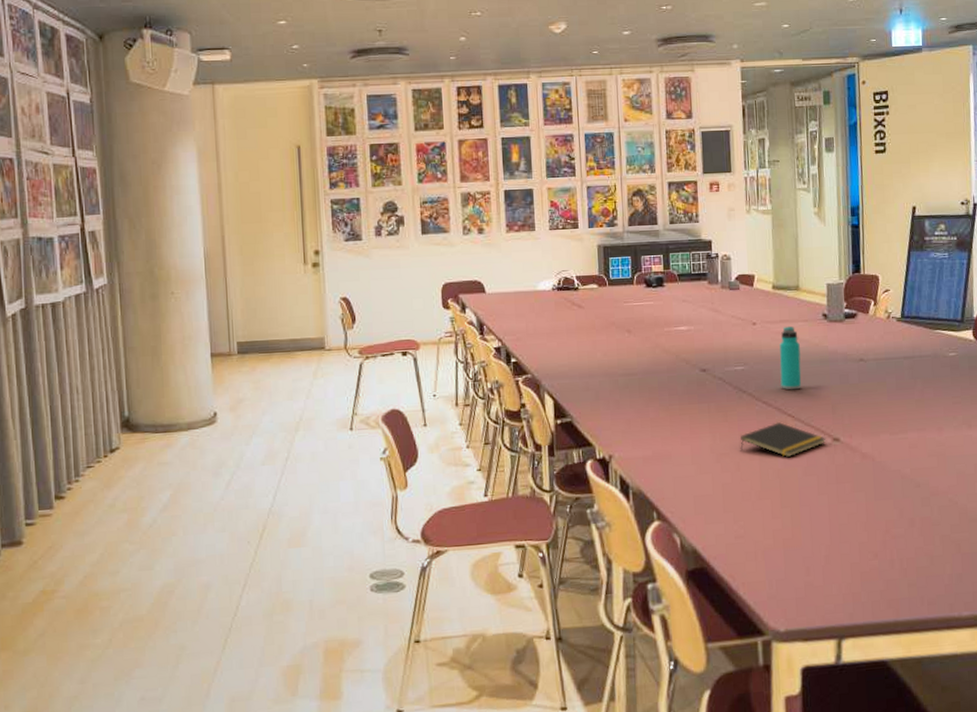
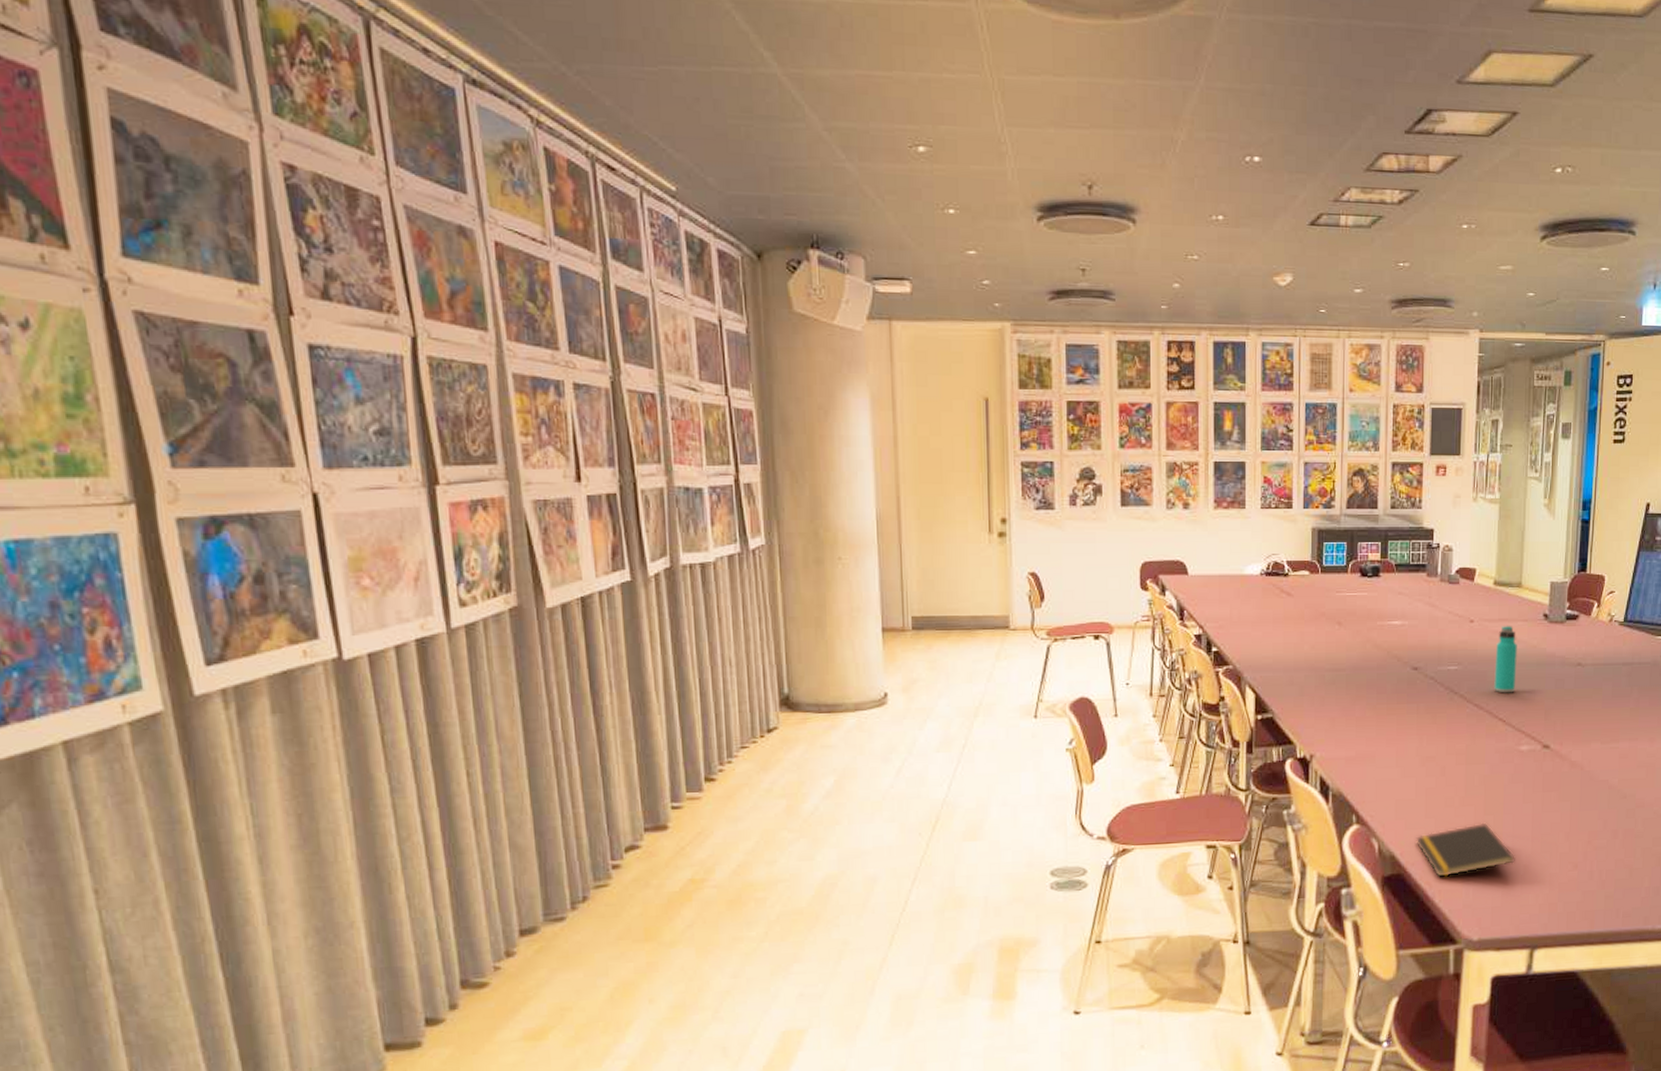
notepad: none [716,515,815,571] -> present [1416,822,1515,878]
notepad: present [740,422,826,458] -> none [1447,726,1536,764]

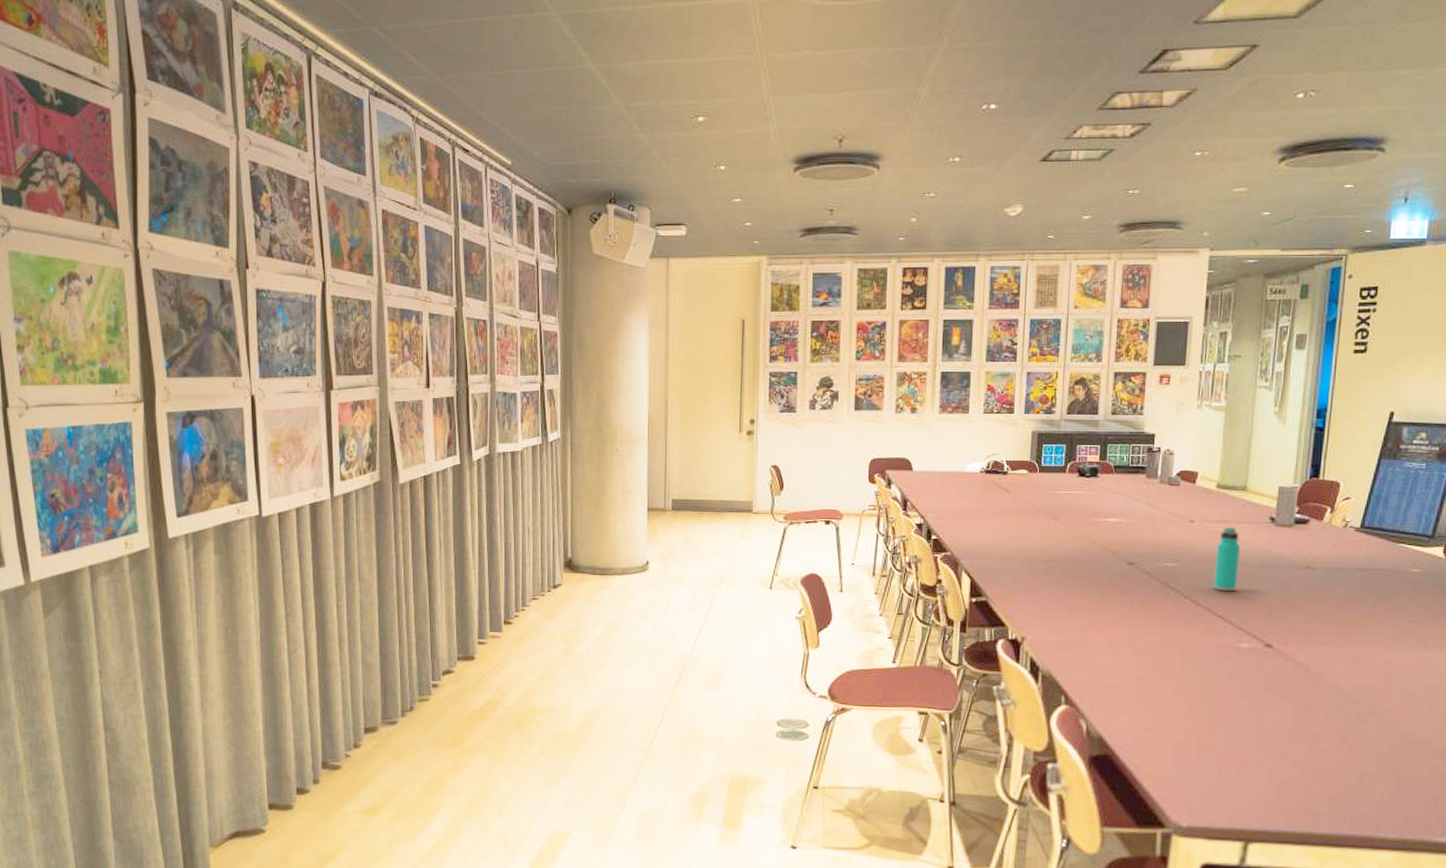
notepad: present [1416,822,1515,878] -> none [1125,714,1231,763]

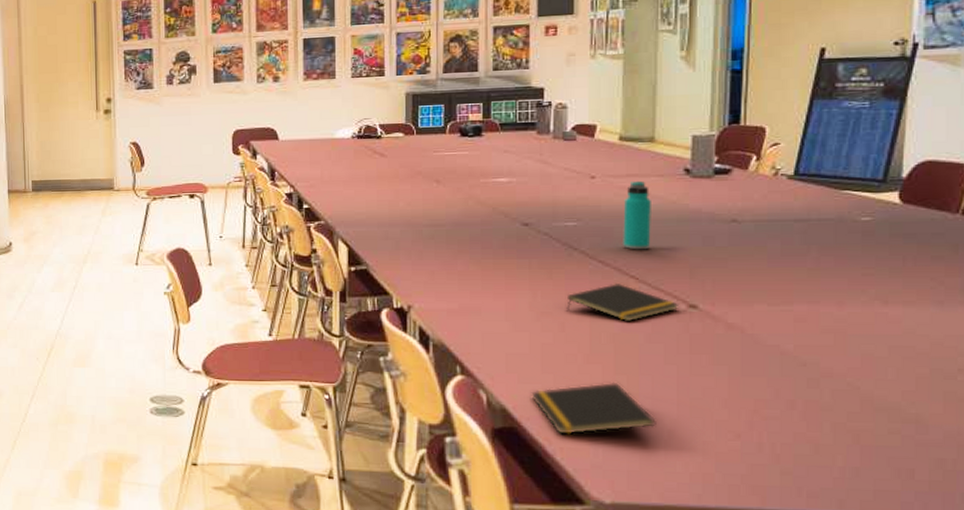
notepad: none [1125,714,1231,763] -> present [531,382,656,436]
notepad: none [1161,622,1258,659] -> present [566,284,680,322]

